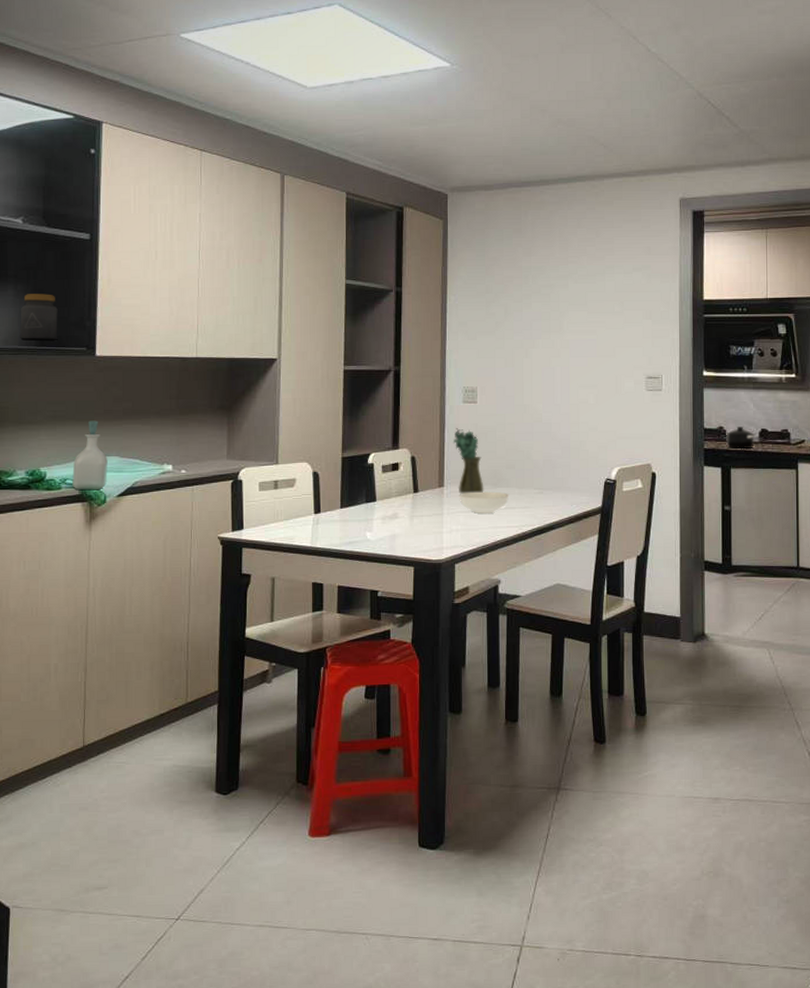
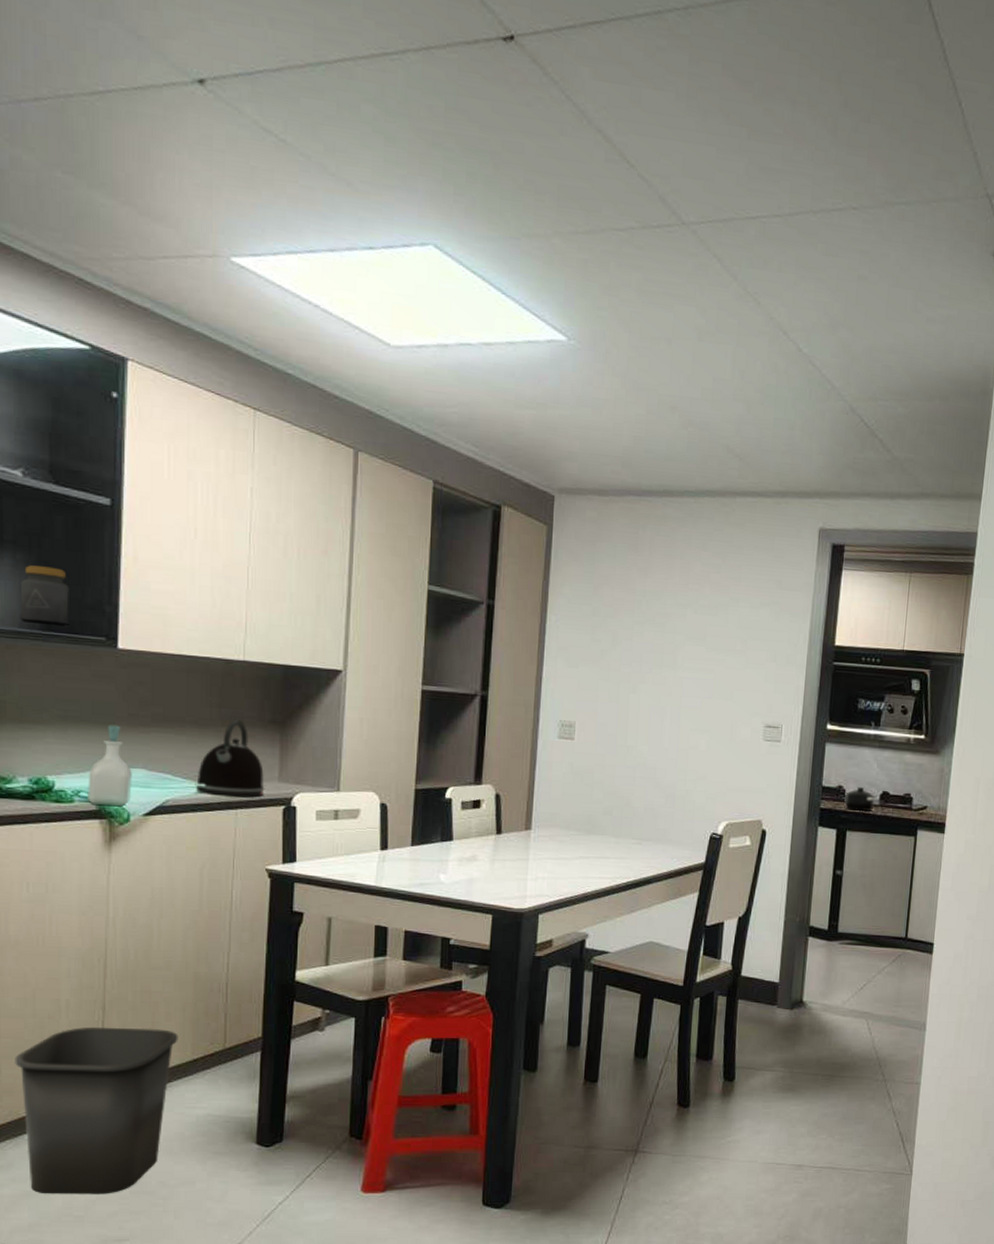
waste bin: none [13,686,148,845] -> present [15,1027,178,1194]
kettle: none [158,407,216,476] -> present [195,719,265,798]
vase: present [452,428,484,495] -> none [544,766,577,840]
bowl: present [459,491,510,514] -> none [547,837,605,862]

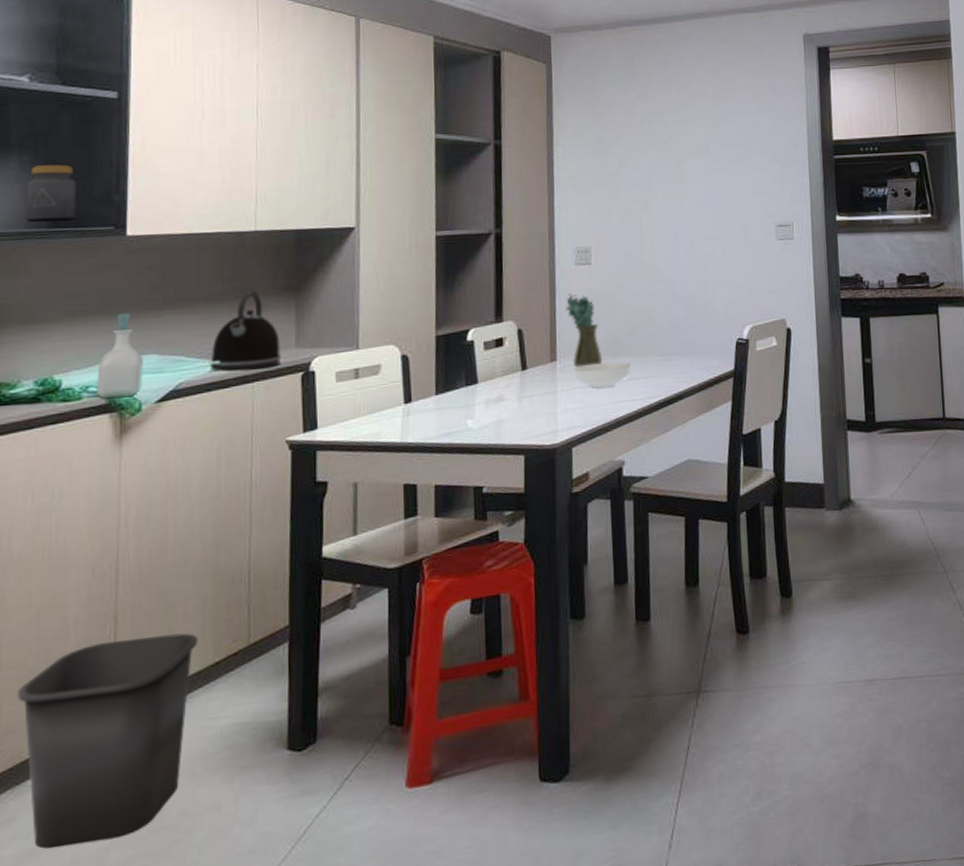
vase: none [544,766,577,840] -> present [565,294,603,369]
bowl: none [547,837,605,862] -> present [574,362,632,389]
saucepan: present [844,787,876,811] -> none [862,272,894,297]

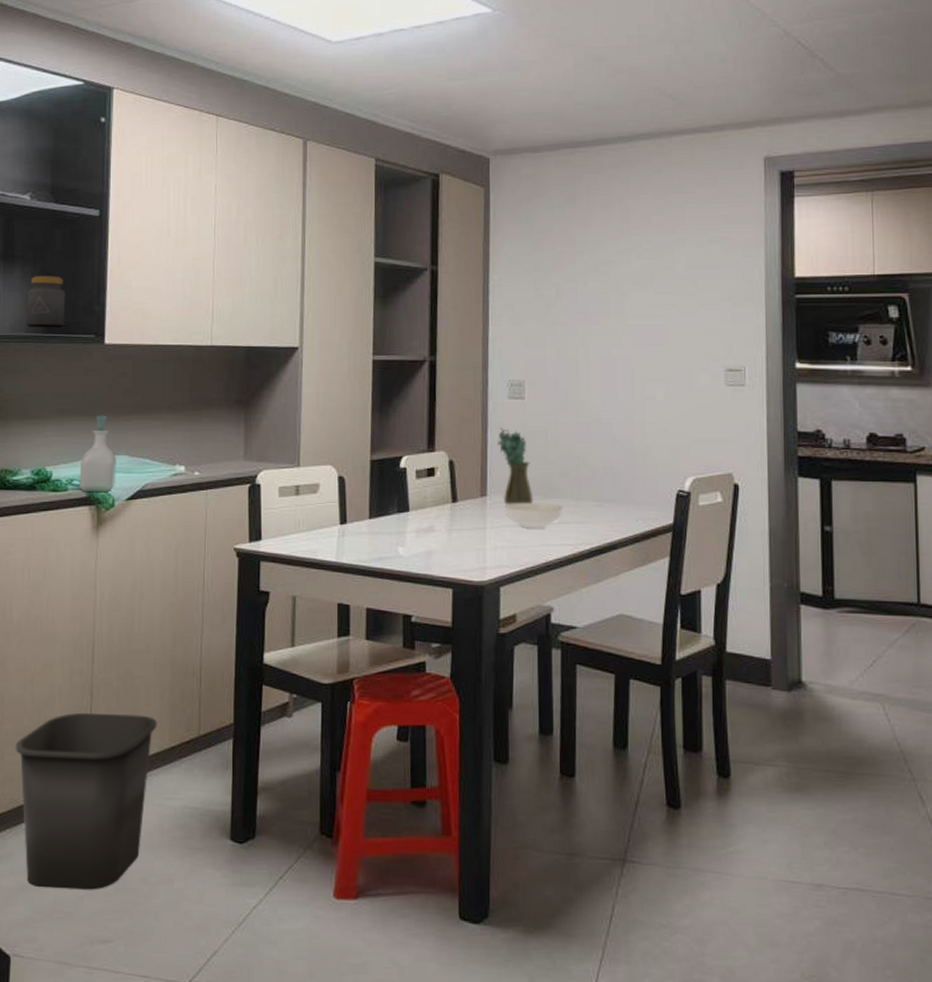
kettle: present [209,290,282,373] -> none [170,402,232,479]

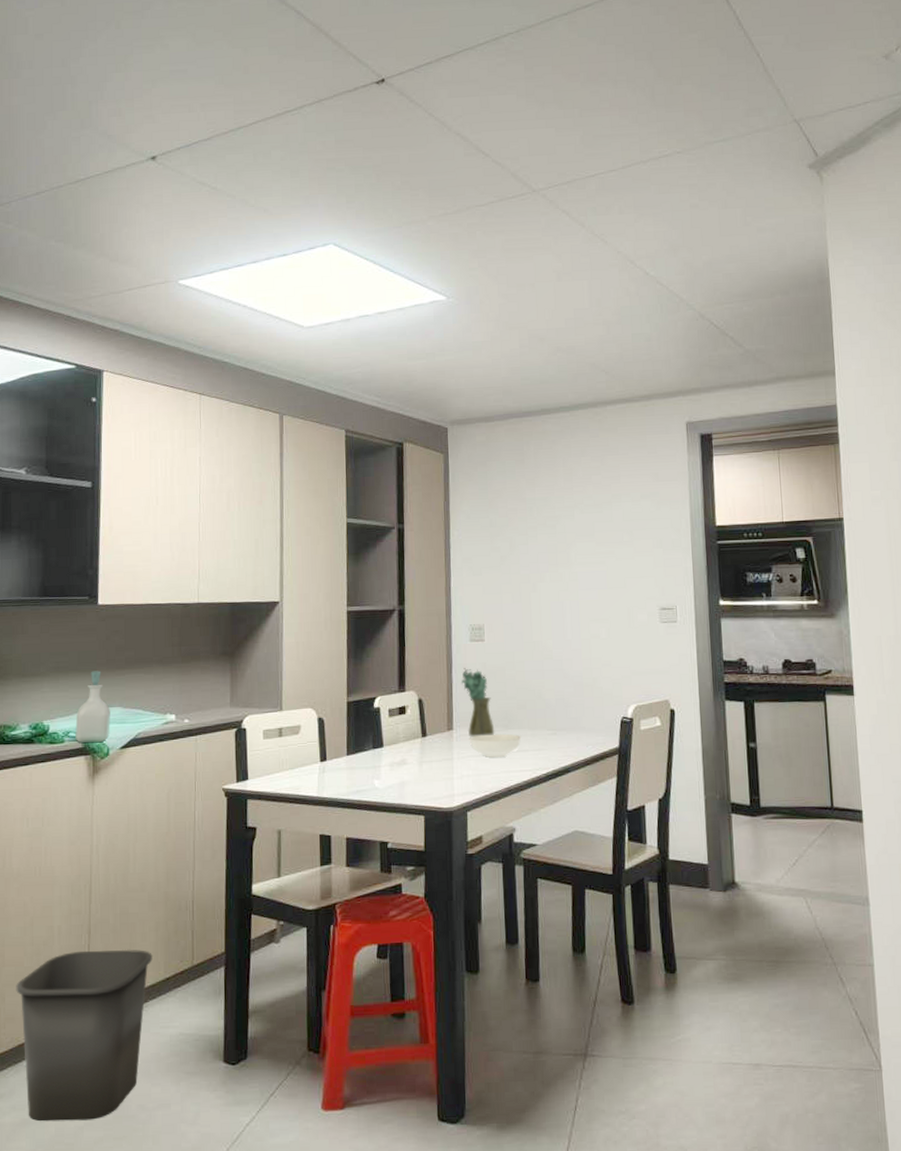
jar: present [27,276,66,328] -> none [23,543,61,592]

